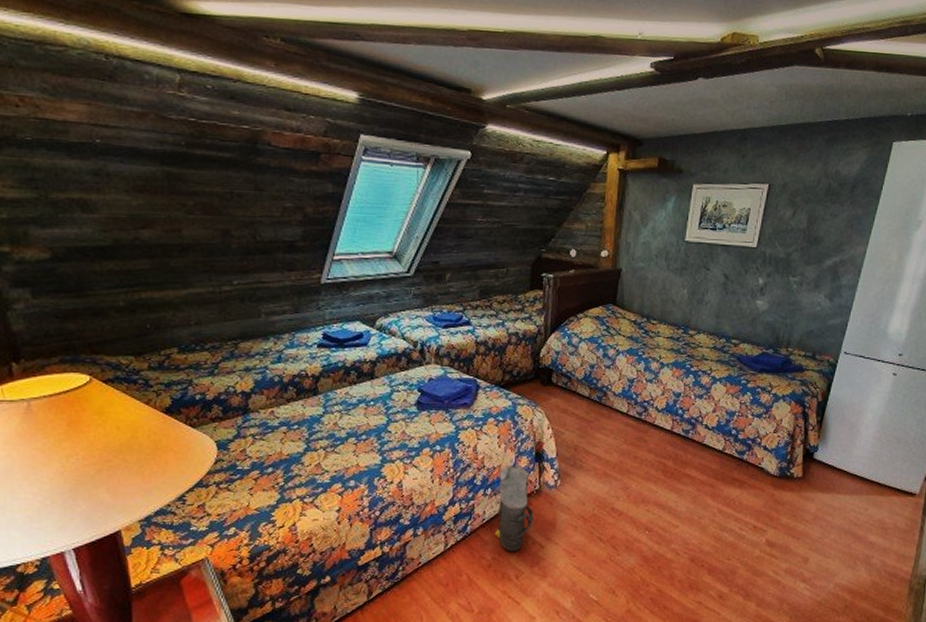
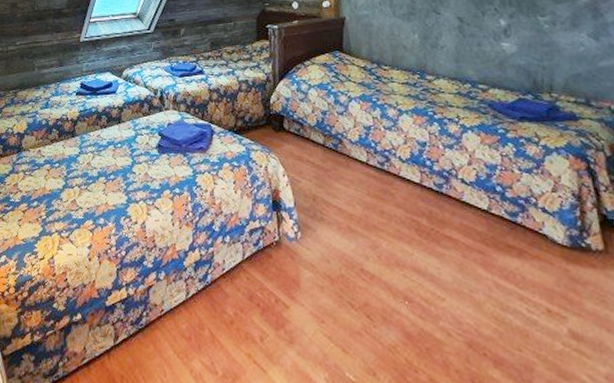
bag: present [494,464,534,551] -> none [235,211,275,309]

